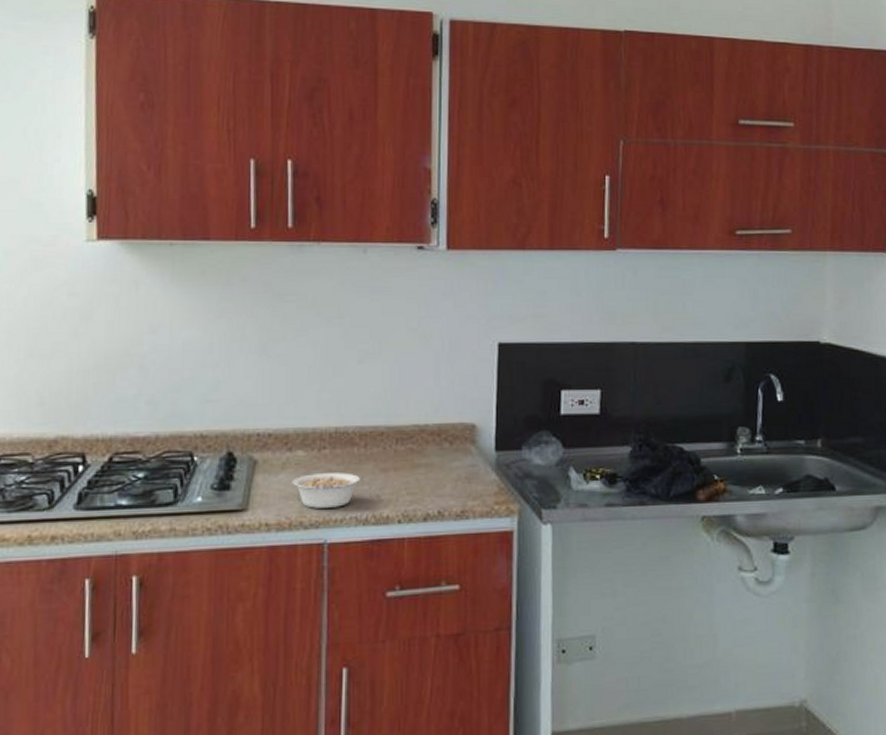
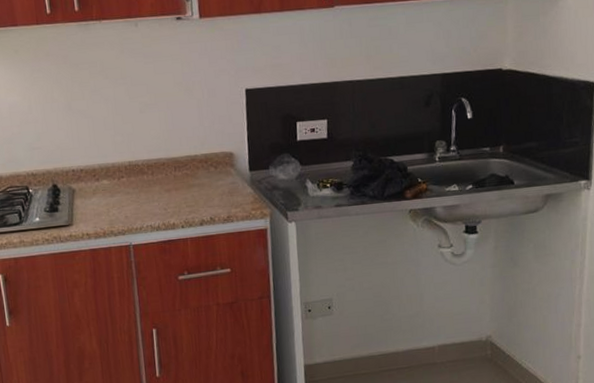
legume: present [292,472,369,509] -> none [102,194,157,221]

